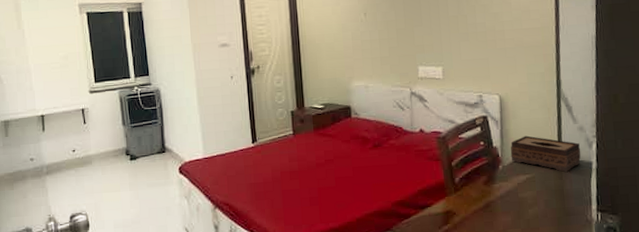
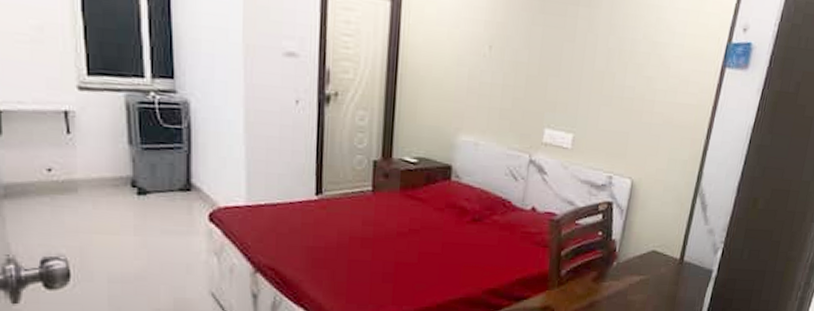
tissue box: present [510,135,581,172] -> none [628,231,705,277]

